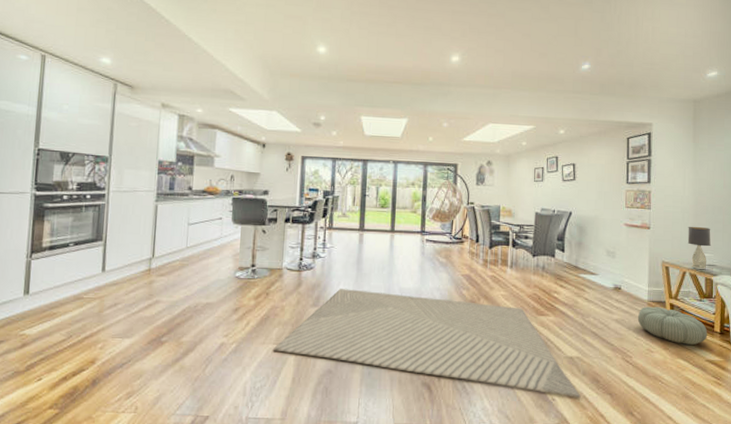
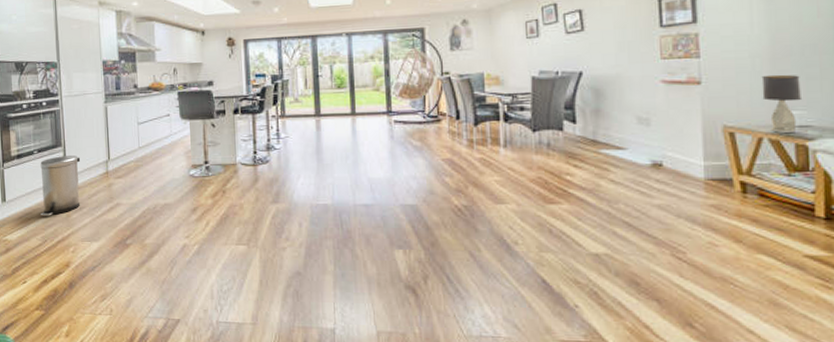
pedal bin: none [68,250,122,311] -> present [40,156,81,216]
rug: present [274,289,581,399] -> none [237,182,615,306]
pouf: present [637,306,708,345] -> none [690,187,805,235]

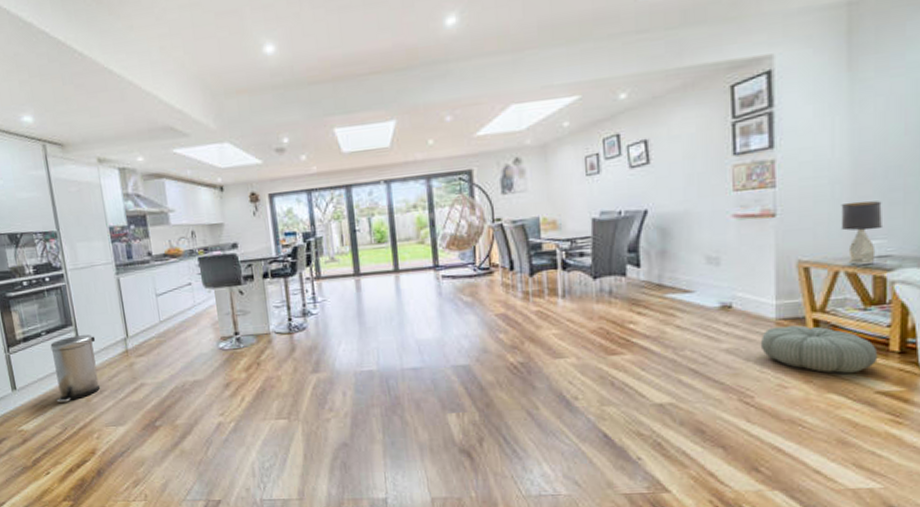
pouf: none [690,187,805,235] -> present [760,325,878,373]

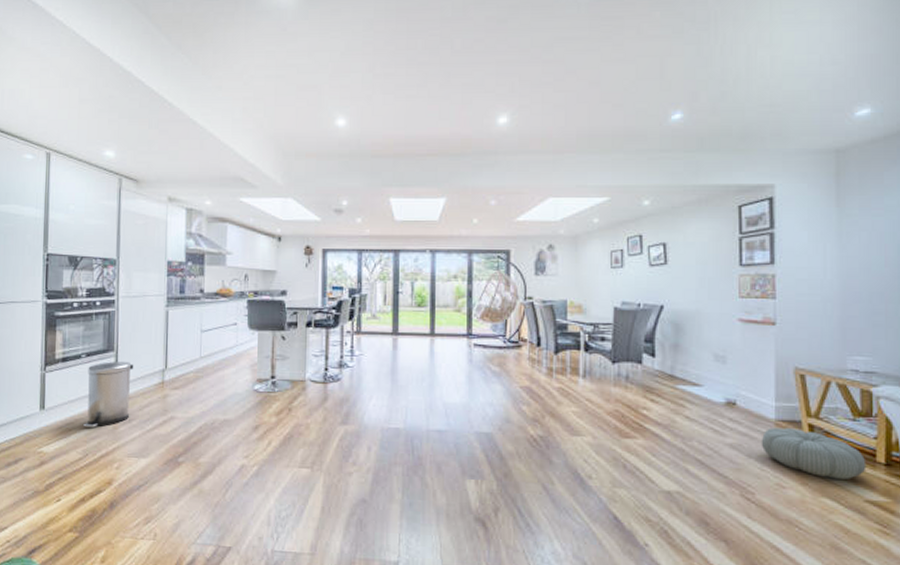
table lamp: present [841,201,884,266] -> none [832,320,869,379]

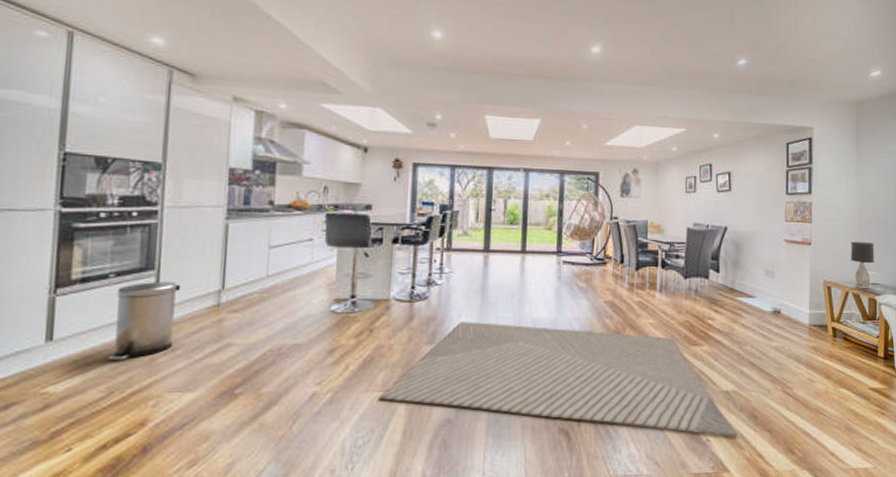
rug: none [299,404,684,545] -> present [380,322,738,438]
pouf: present [761,427,867,479] -> none [798,331,871,372]
table lamp: none [832,320,869,379] -> present [850,241,875,289]

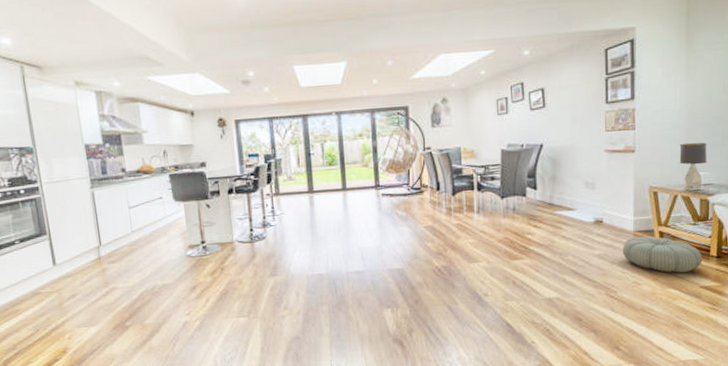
pedal bin: present [108,282,181,360] -> none [24,243,72,306]
rug: present [380,322,738,438] -> none [238,254,562,339]
pouf: none [798,331,871,372] -> present [622,236,703,273]

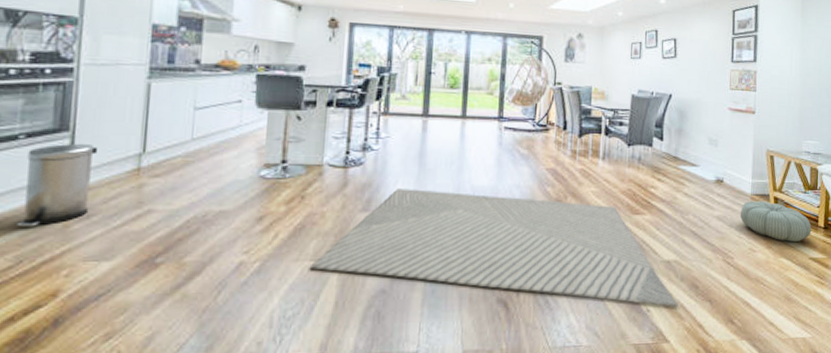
pedal bin: none [24,243,72,306] -> present [17,144,99,227]
rug: none [238,254,562,339] -> present [311,189,678,308]
table lamp: present [679,142,708,191] -> none [793,110,818,159]

